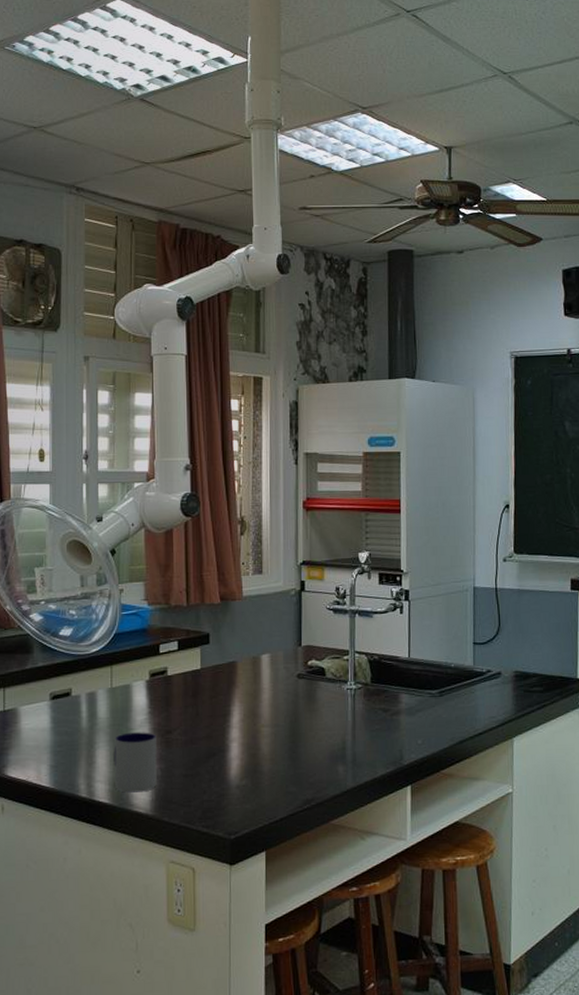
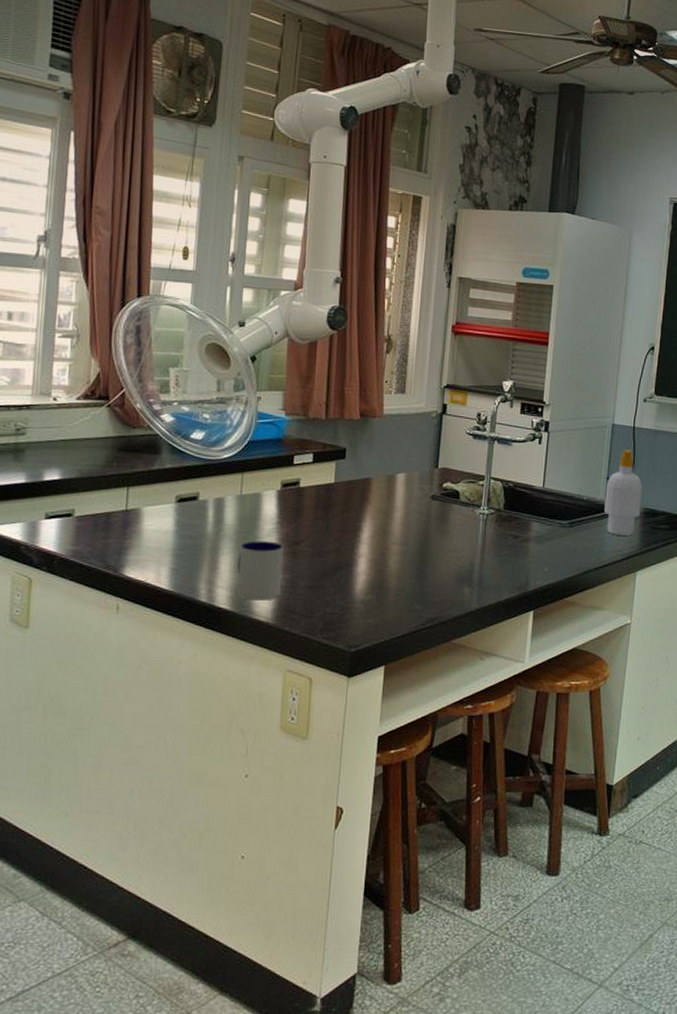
soap bottle: none [473,612,512,701] -> present [604,449,643,536]

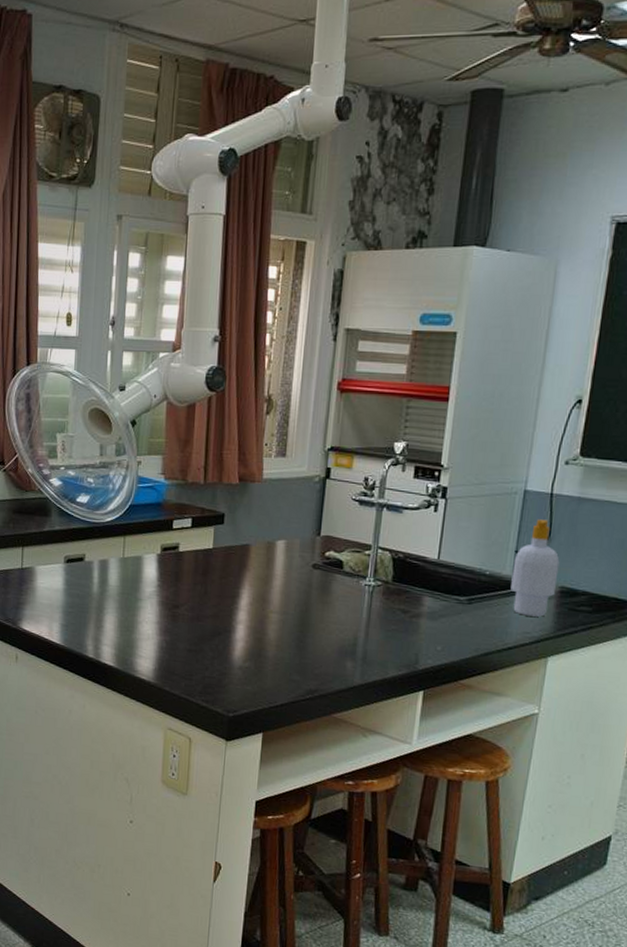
mug: present [237,541,283,601] -> none [121,602,164,660]

